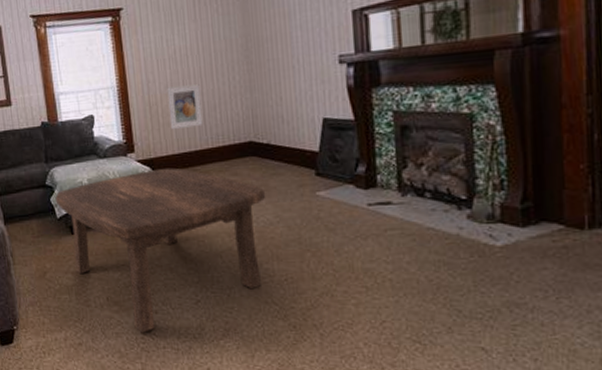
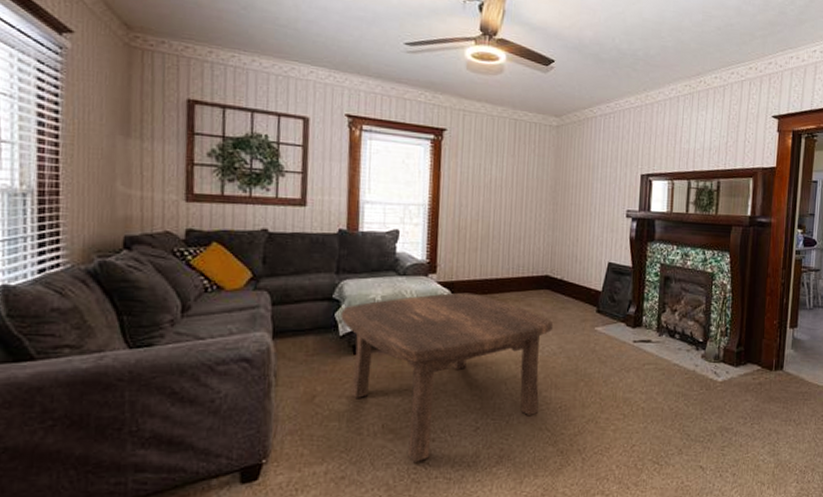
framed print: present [167,84,203,130] -> none [476,214,509,256]

